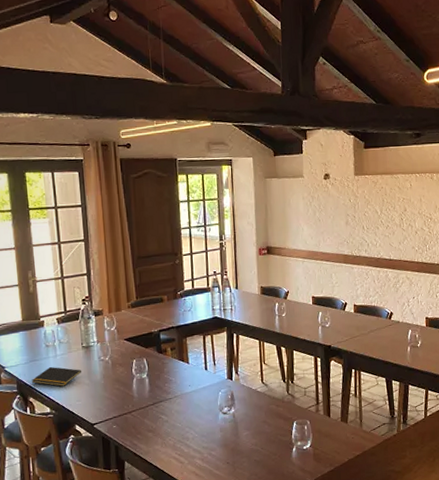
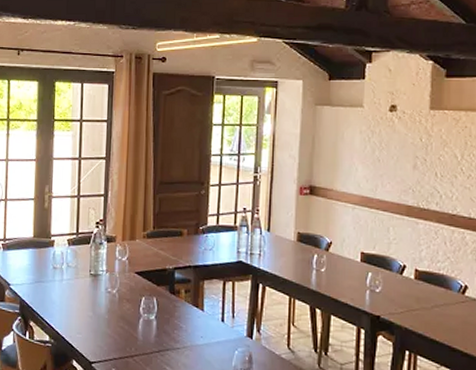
notepad: present [31,367,82,387] -> none [34,291,87,315]

